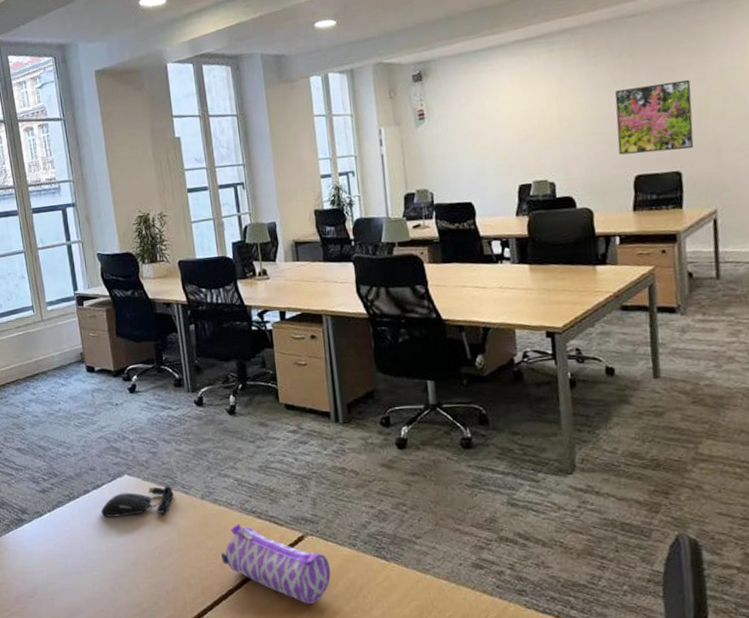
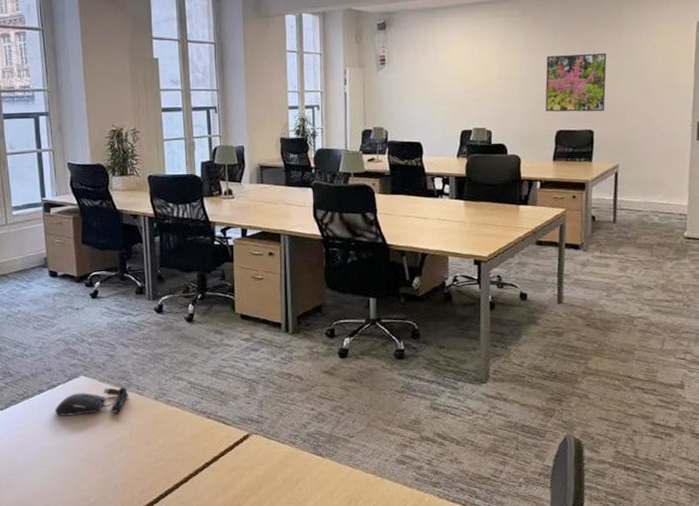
pencil case: present [221,524,331,604] -> none [170,423,271,496]

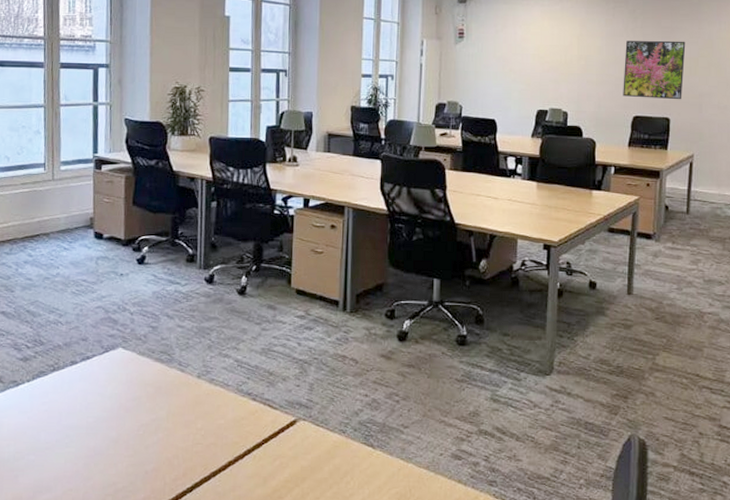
computer mouse: present [55,386,129,416] -> none [87,361,170,392]

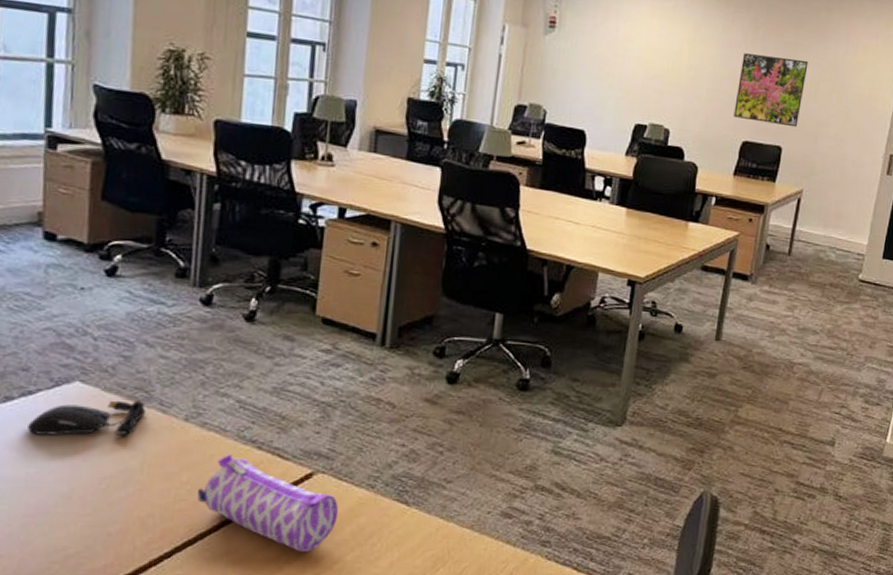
computer mouse: none [87,361,170,392] -> present [28,399,147,437]
pencil case: none [209,405,317,488] -> present [197,454,338,552]

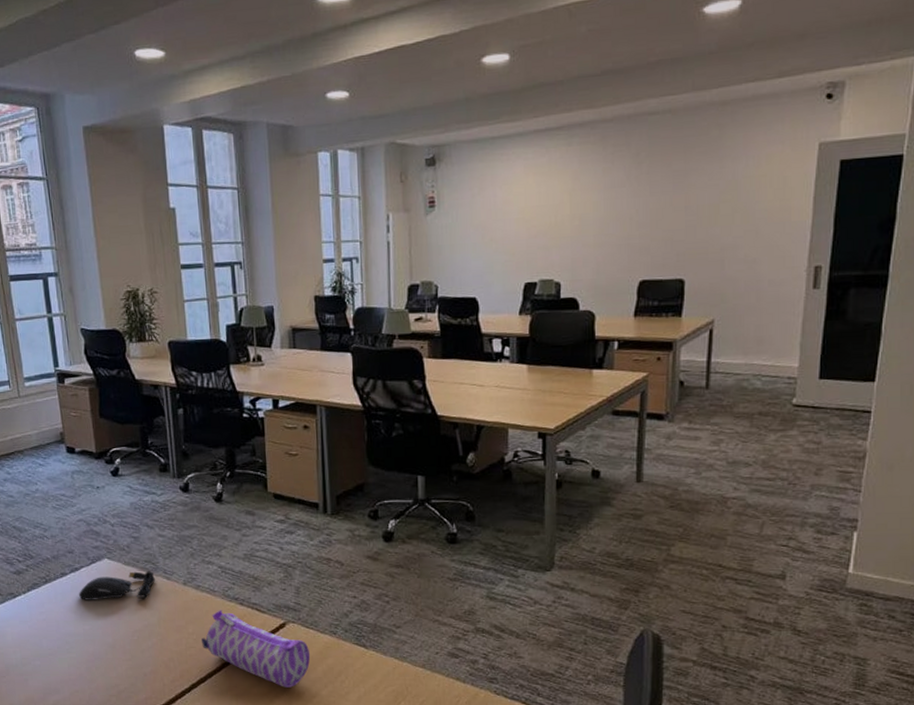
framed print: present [733,53,809,128] -> none [626,185,703,259]

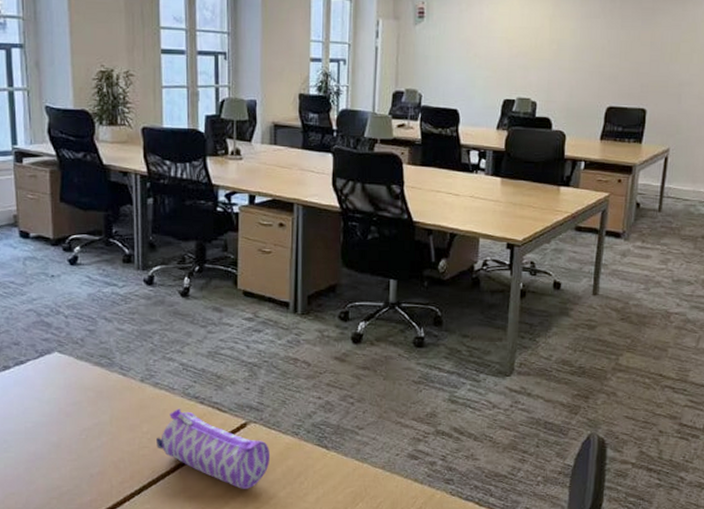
computer mouse: present [79,570,156,600] -> none [23,365,111,397]

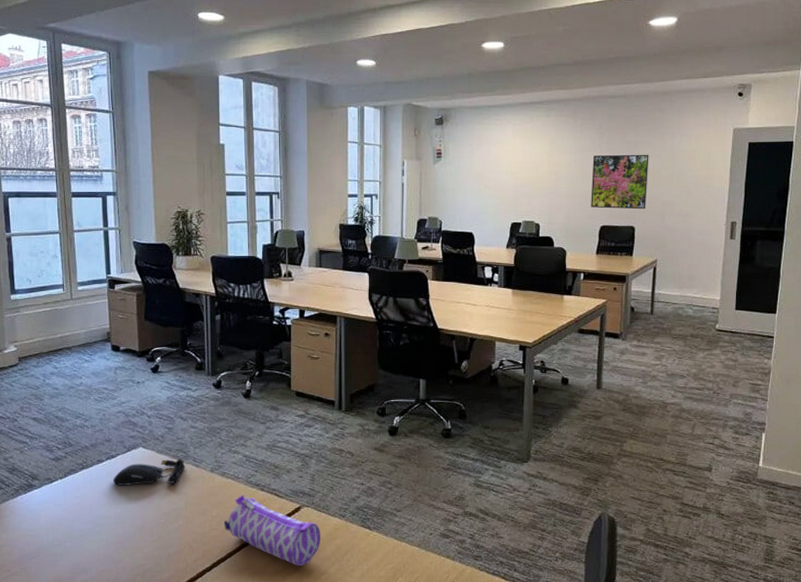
computer mouse: none [23,365,111,397] -> present [113,458,186,486]
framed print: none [597,23,668,89] -> present [591,154,649,210]

